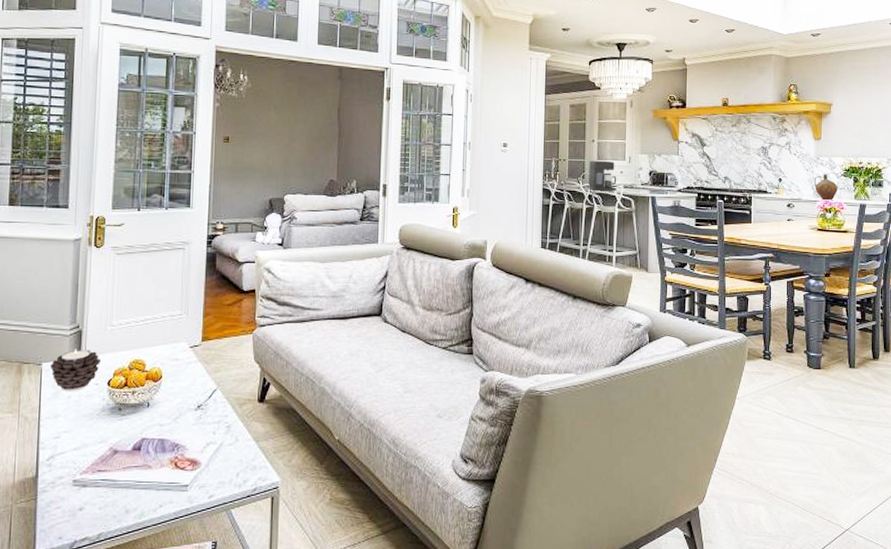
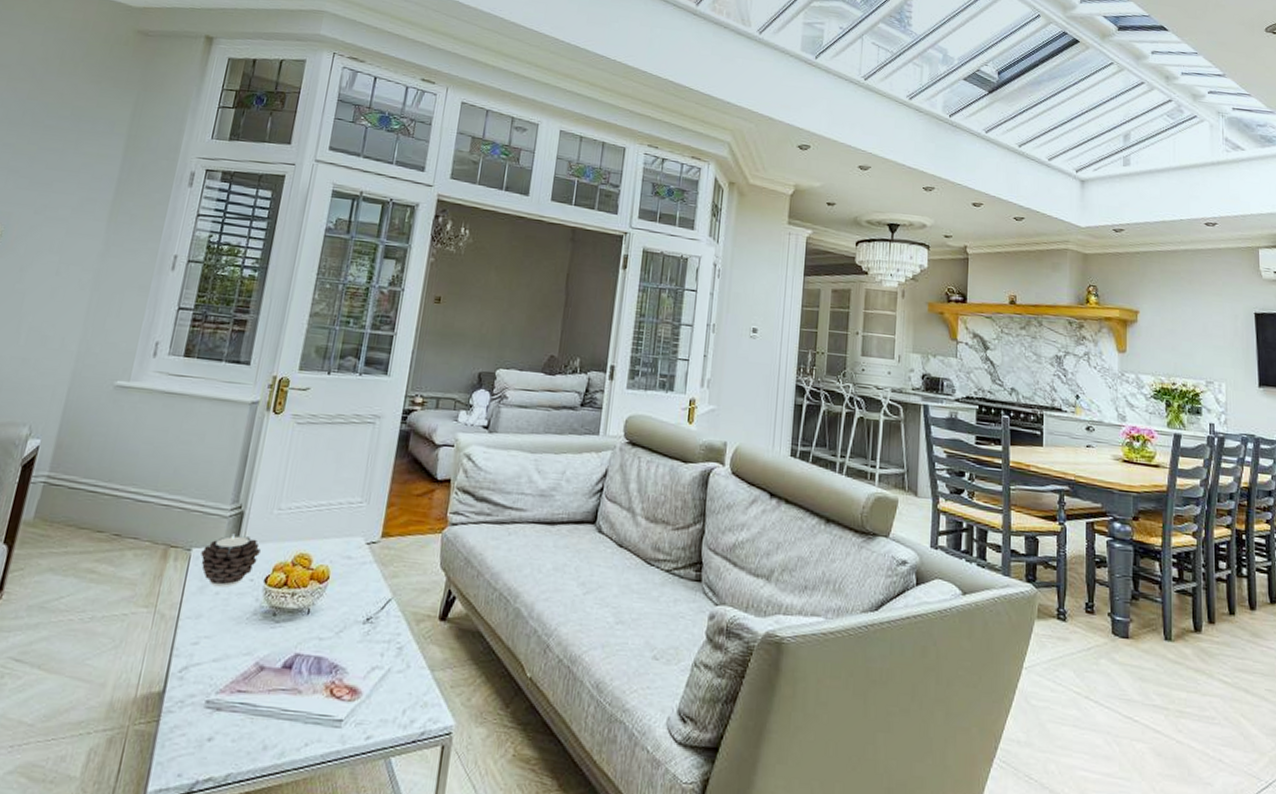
coffee maker: present [589,160,617,192] -> none [850,356,884,395]
ceramic jug: present [814,174,838,201] -> none [1118,394,1147,427]

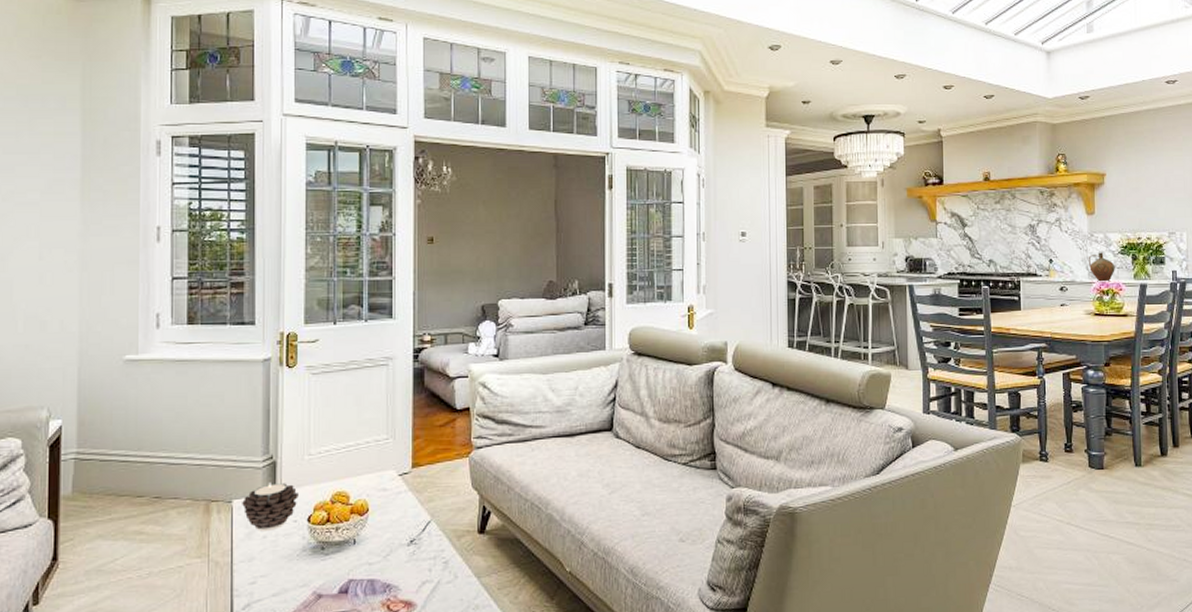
ceramic jug: none [1118,394,1147,427] -> present [1088,252,1115,282]

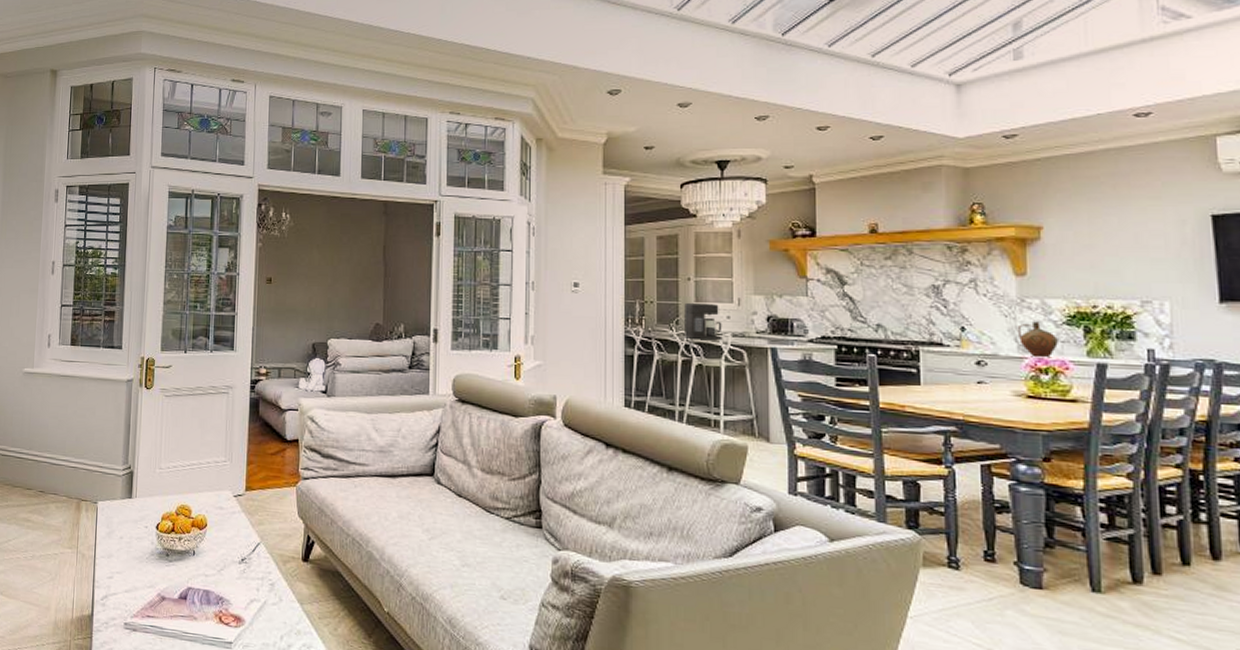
candle: present [242,482,298,532] -> none [105,489,150,534]
coffee maker: none [838,247,870,282] -> present [684,302,723,341]

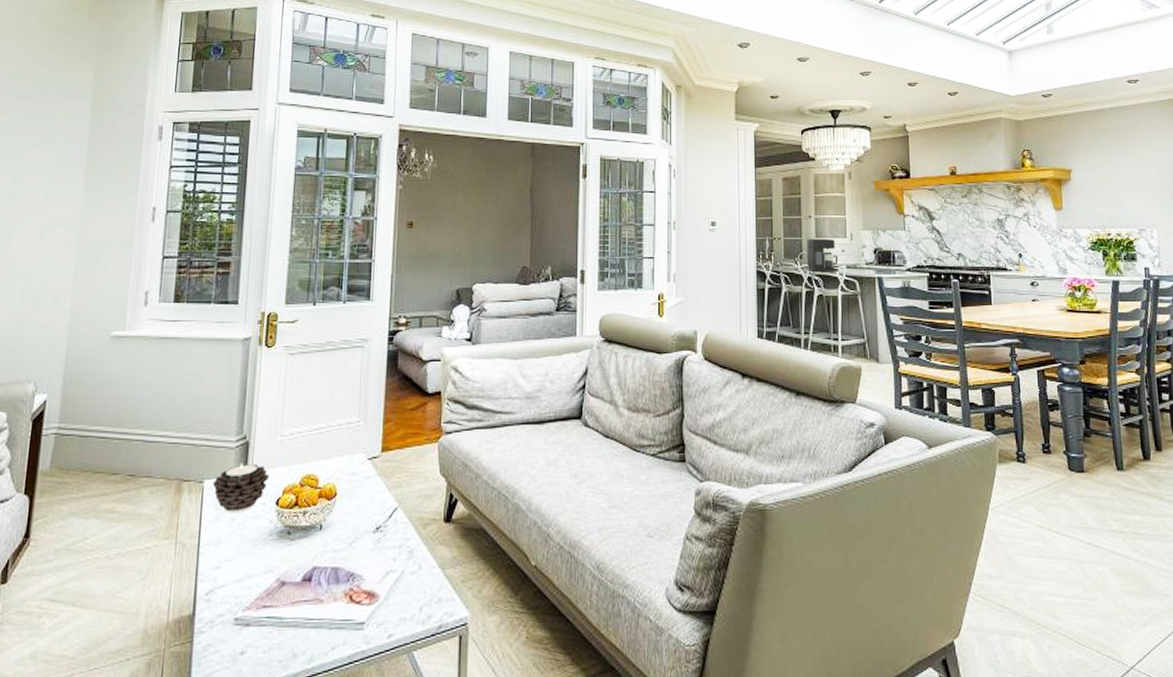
candle: none [105,489,150,534] -> present [213,463,269,515]
ceramic jug: present [1017,321,1058,358] -> none [1058,248,1086,278]

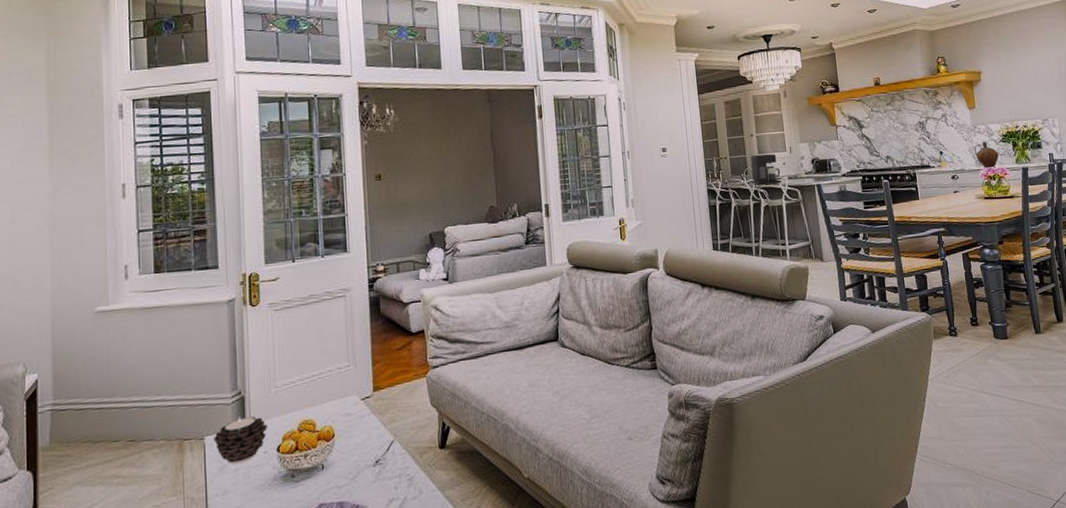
ceramic jug: none [1058,248,1086,278] -> present [974,142,999,169]

